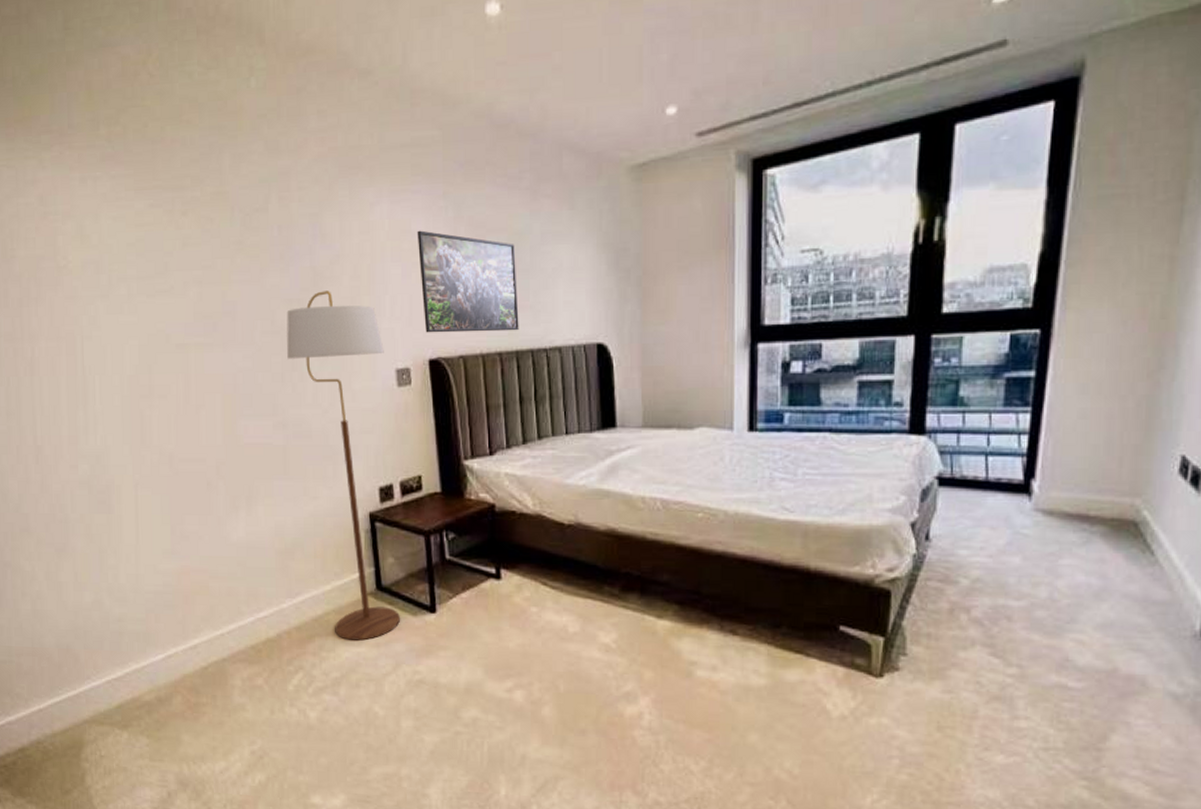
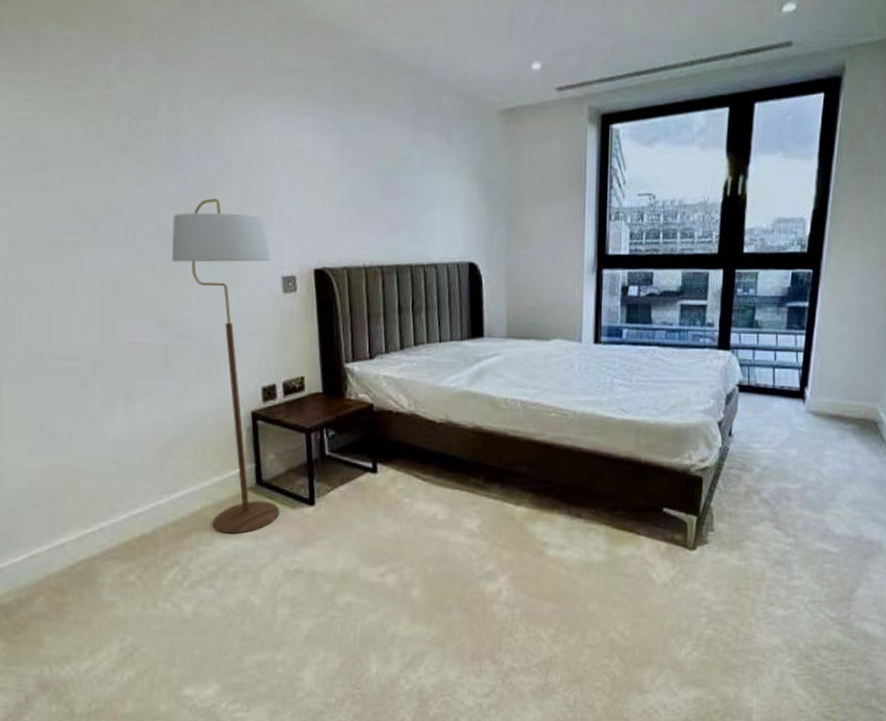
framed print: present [417,230,519,333] -> none [306,149,400,247]

